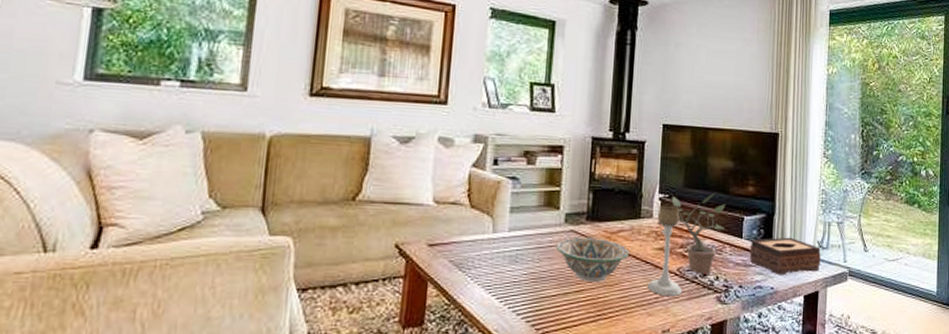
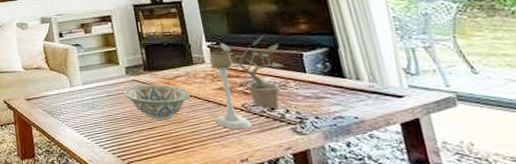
tissue box: present [749,237,821,276] -> none [317,67,414,105]

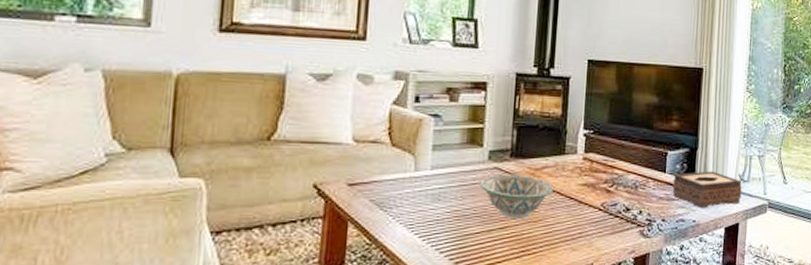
candle holder: present [209,50,253,129] -> none [572,141,606,231]
potted plant: present [219,35,284,109] -> none [596,128,650,209]
tissue box: none [317,67,414,105] -> present [672,171,742,209]

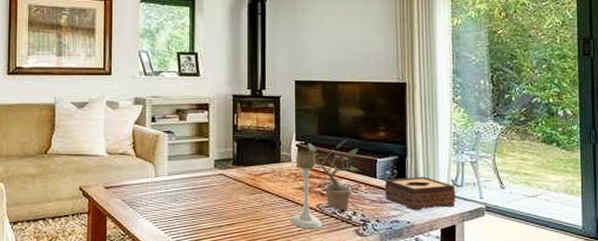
decorative bowl: present [480,174,553,219] -> none [208,179,272,217]
candle holder: none [572,141,606,231] -> present [291,150,323,229]
potted plant: none [596,128,650,209] -> present [307,139,359,210]

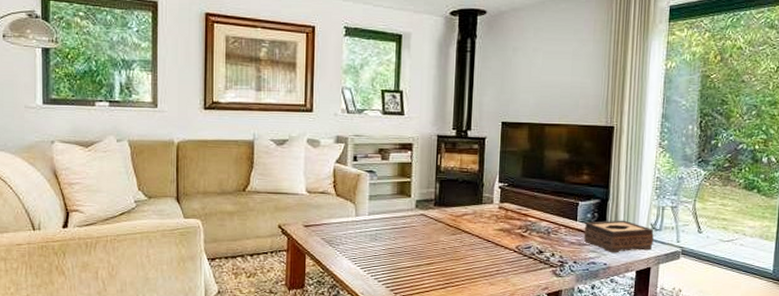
candle holder: present [291,150,323,229] -> none [490,192,521,269]
potted plant: present [307,139,359,210] -> none [510,181,562,252]

